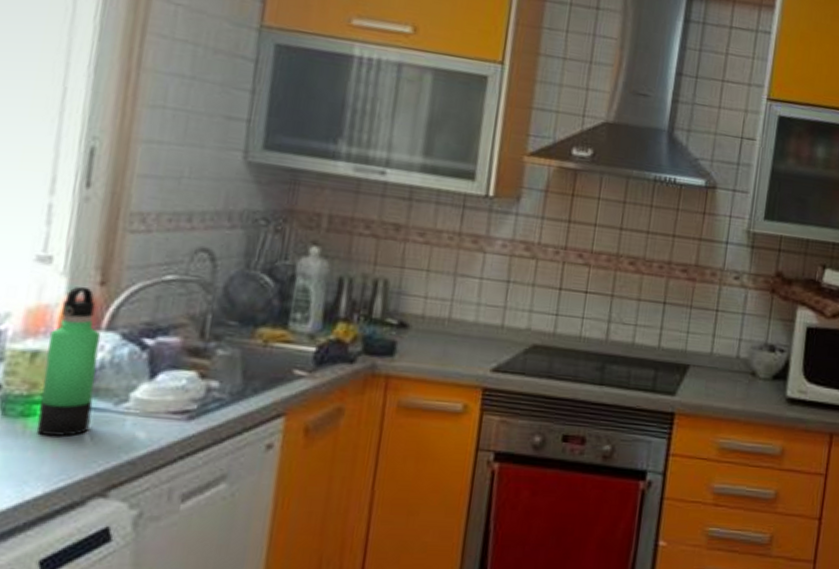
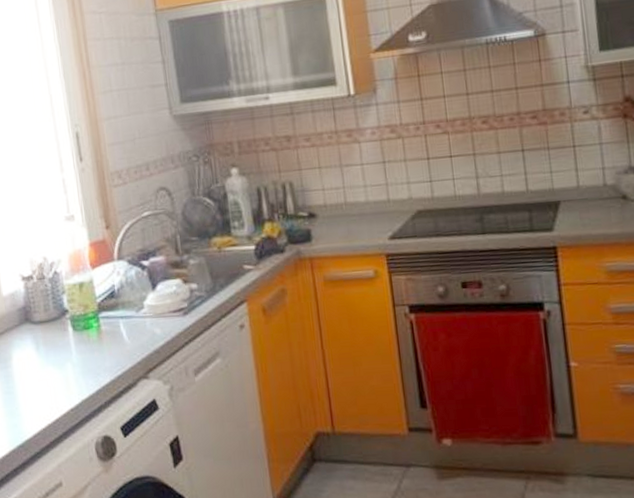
thermos bottle: present [36,287,100,436] -> none [86,232,125,340]

